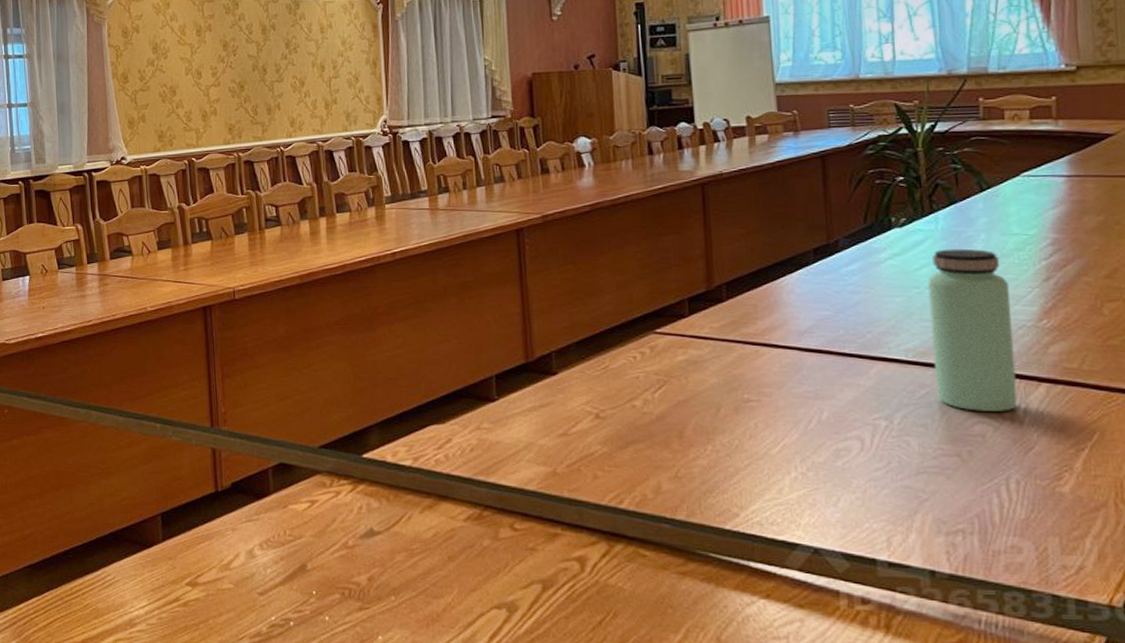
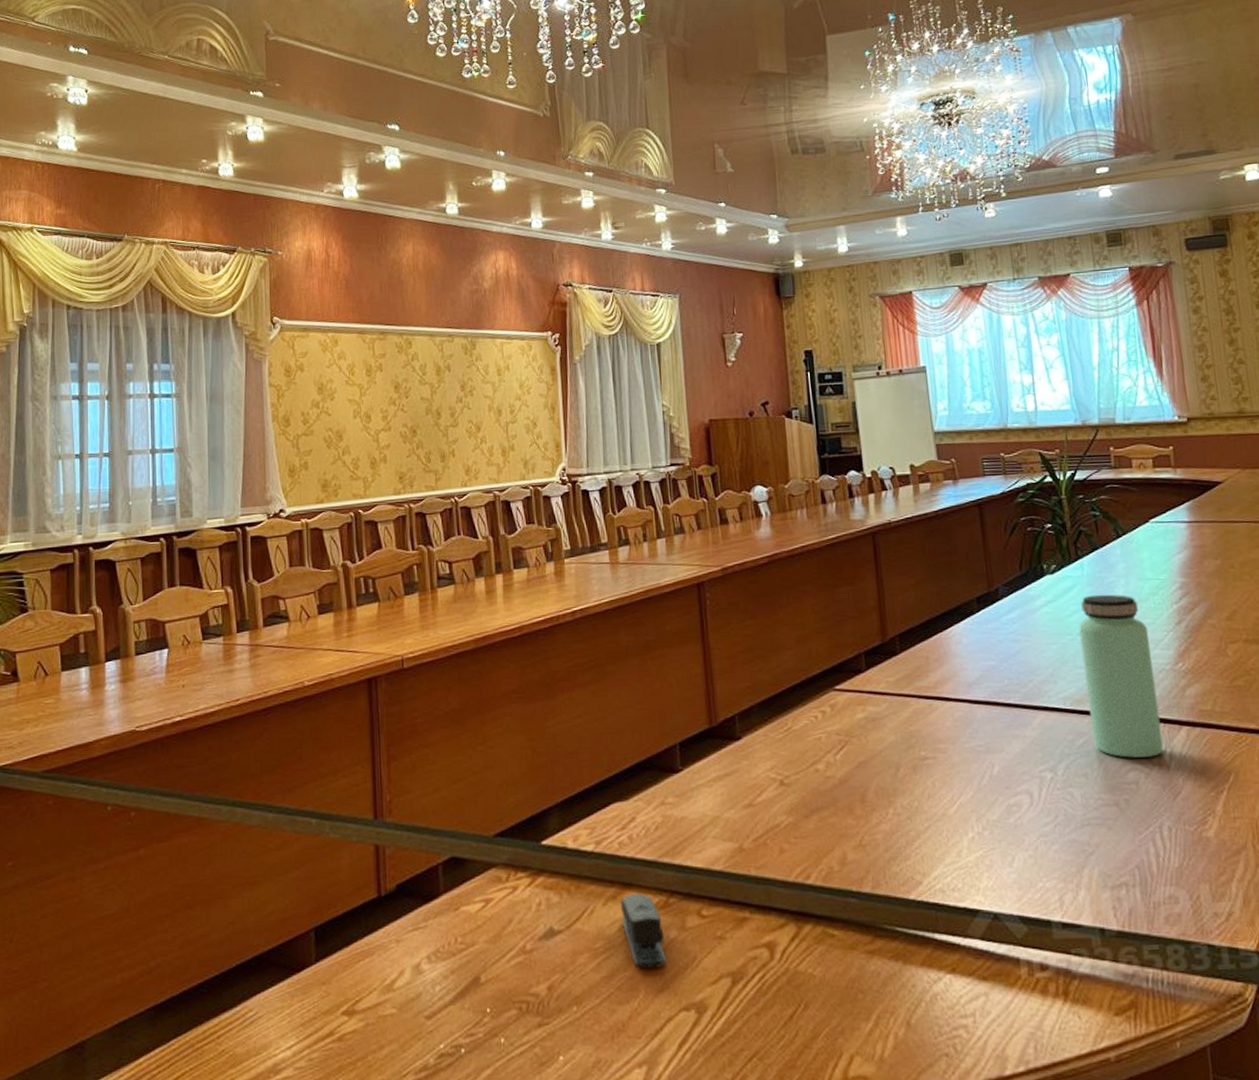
stapler: none [436,504,480,570] -> present [621,892,667,968]

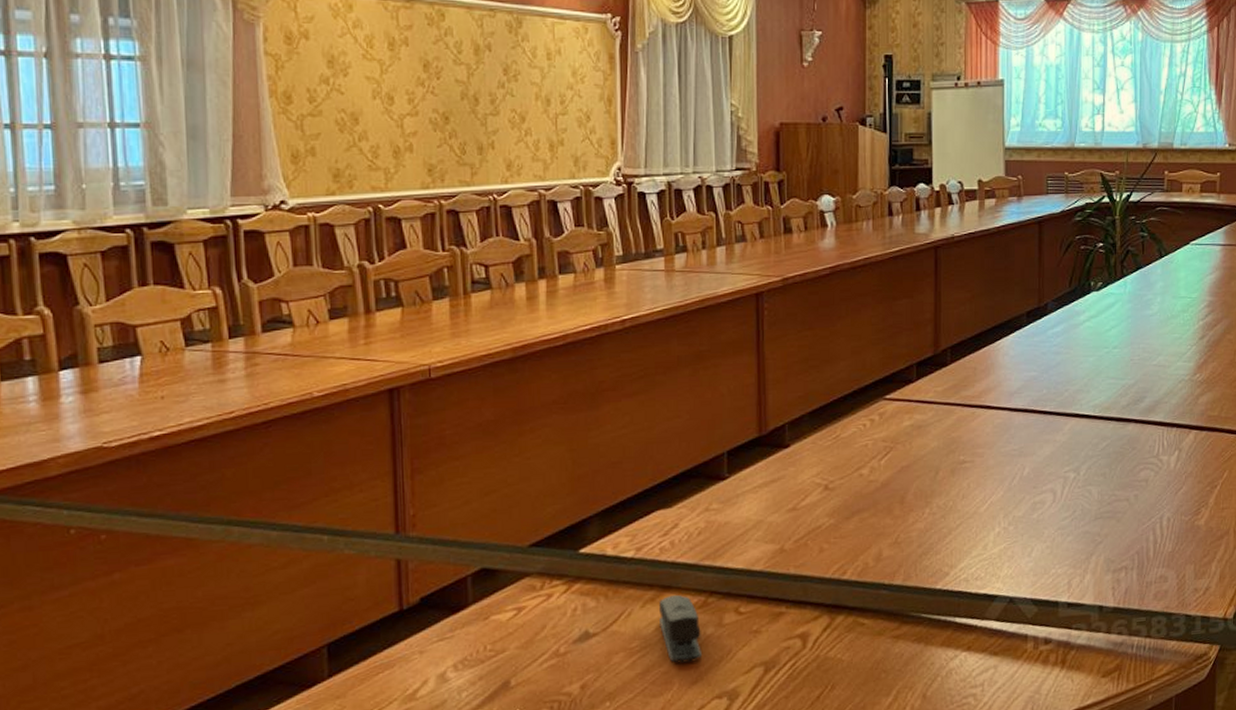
bottle: present [1078,594,1163,758] -> none [1114,310,1175,459]

